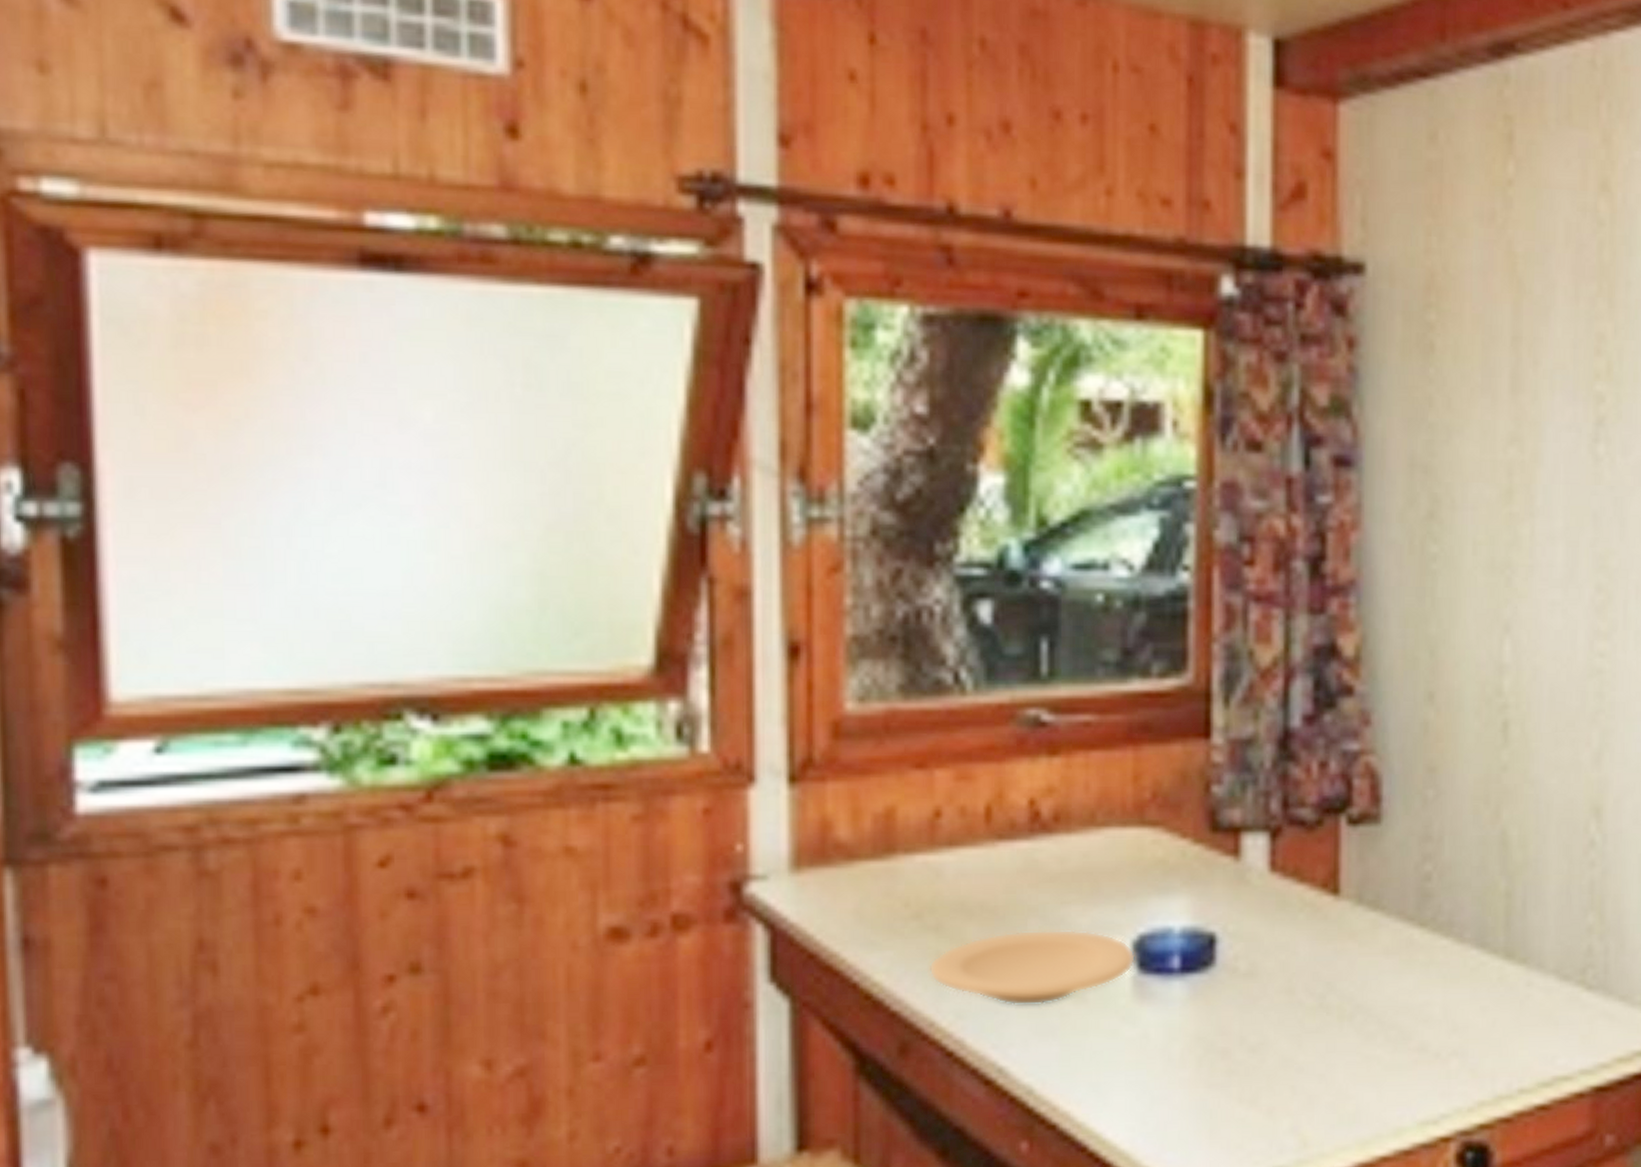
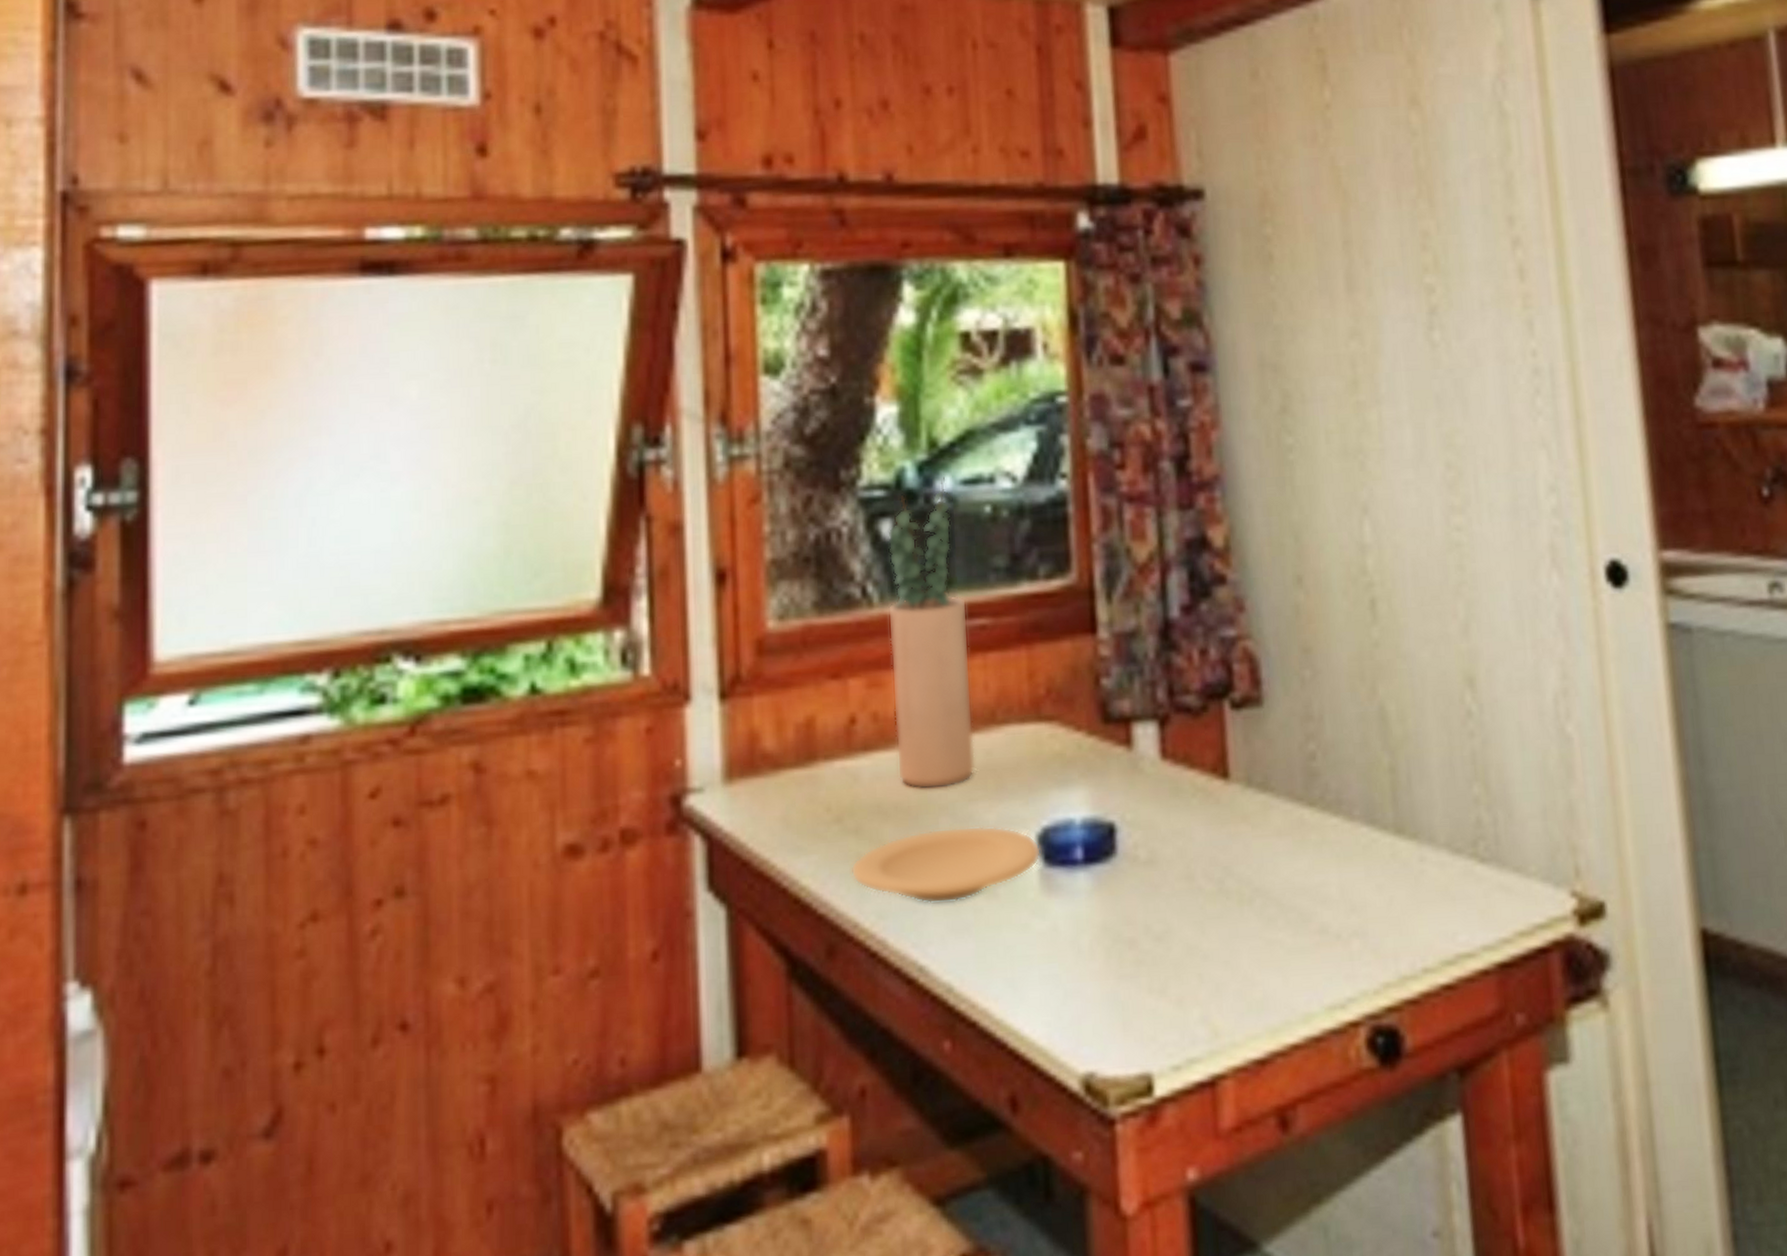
vase: none [982,559,1071,889] -> present [887,477,975,789]

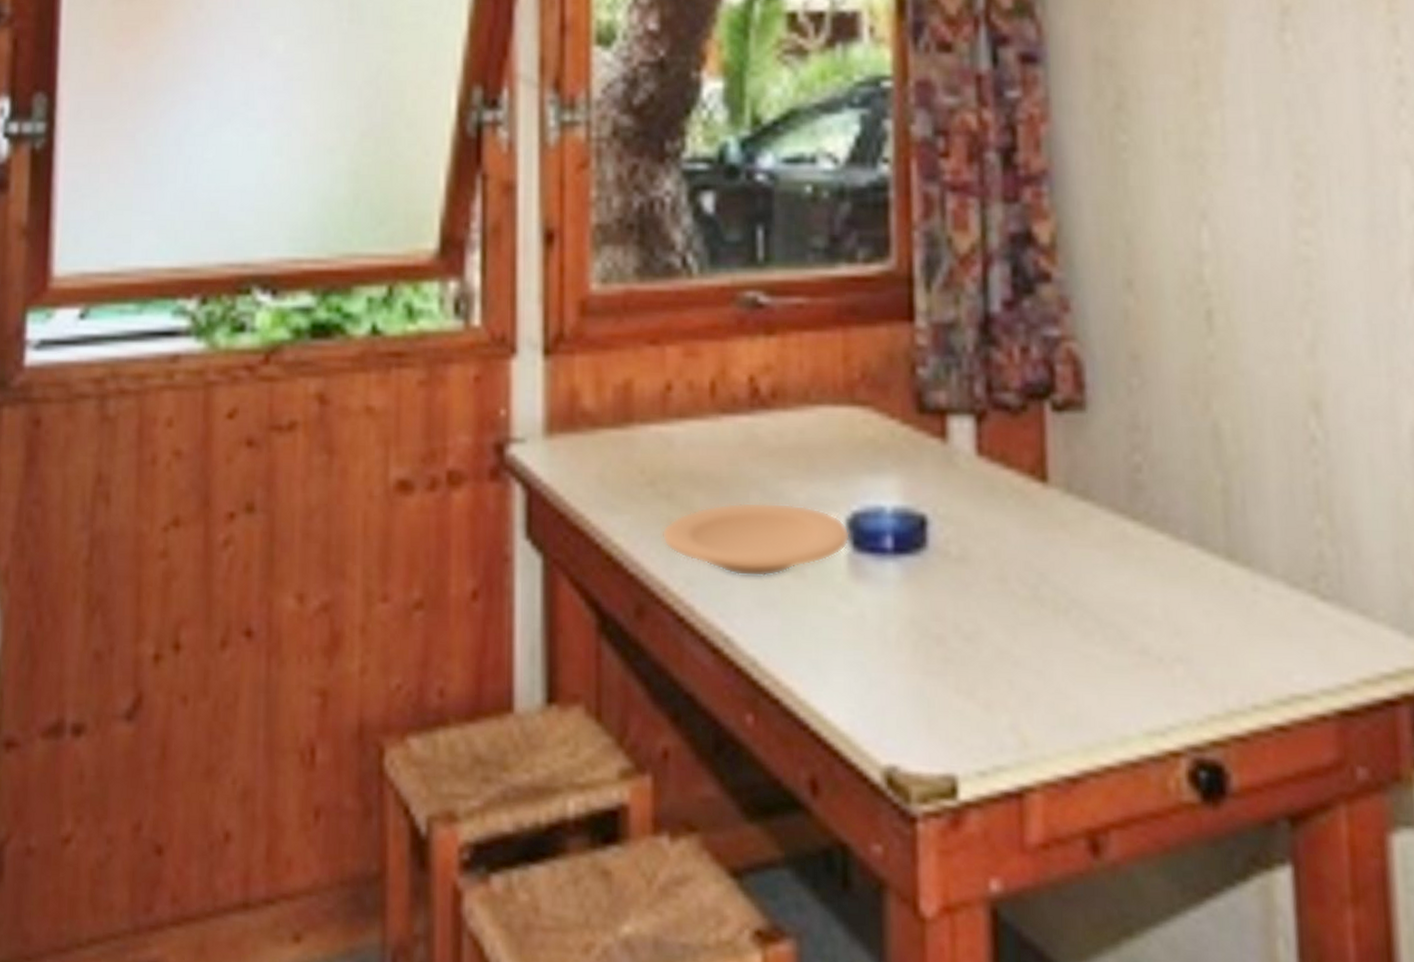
vase: present [887,477,975,789] -> none [706,154,787,462]

